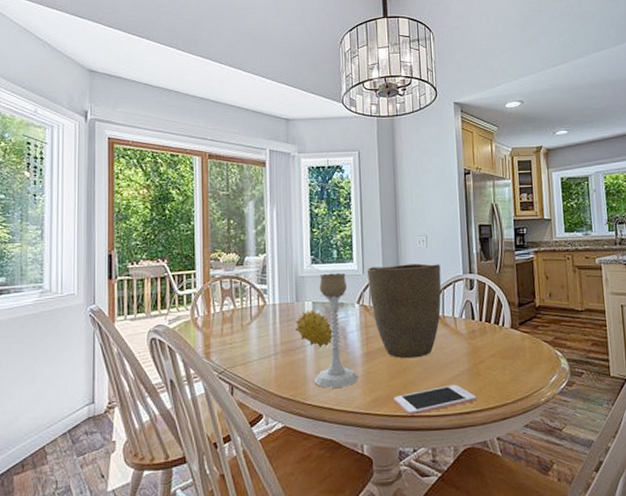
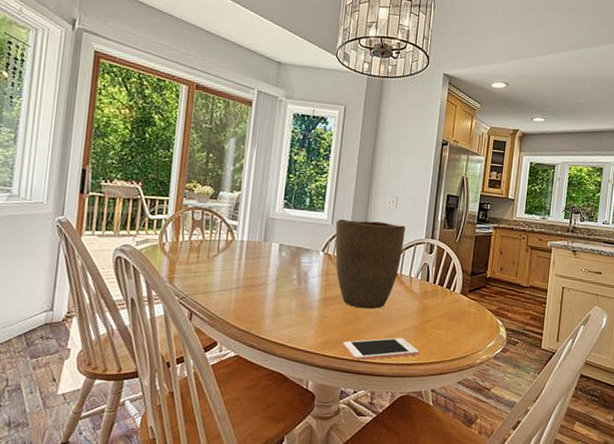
fruit: present [294,309,333,348] -> none [258,251,295,288]
candle holder: present [315,273,358,388] -> none [271,219,315,327]

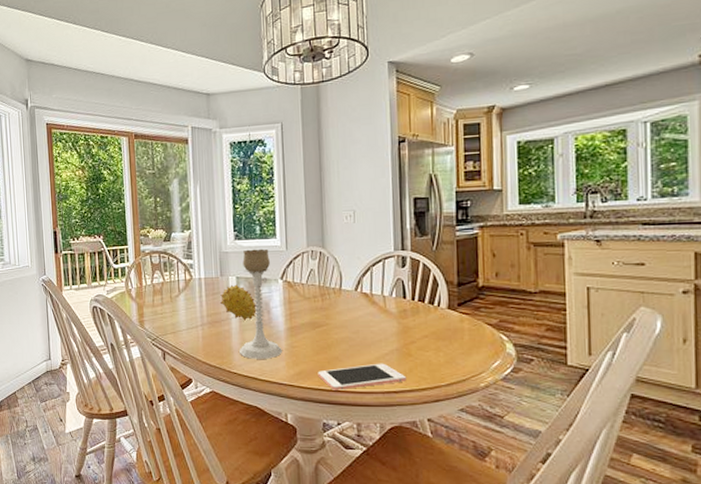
fruit: none [258,251,295,288] -> present [219,284,257,321]
candle holder: none [271,219,315,327] -> present [239,249,282,359]
vase: present [335,219,406,310] -> none [290,239,370,335]

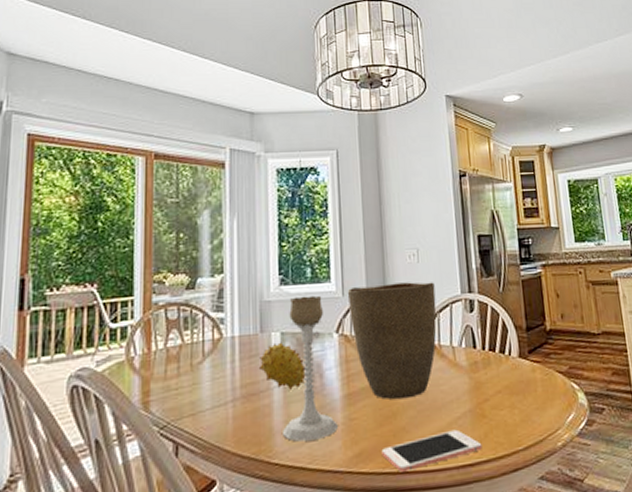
vase: none [290,239,370,335] -> present [347,282,437,400]

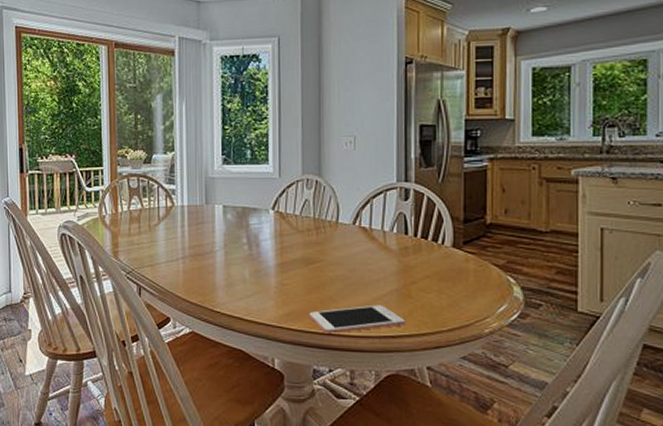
fruit: present [258,342,306,390] -> none [203,213,244,254]
candle holder: present [283,295,338,442] -> none [224,175,271,297]
vase: present [347,282,437,400] -> none [283,168,370,273]

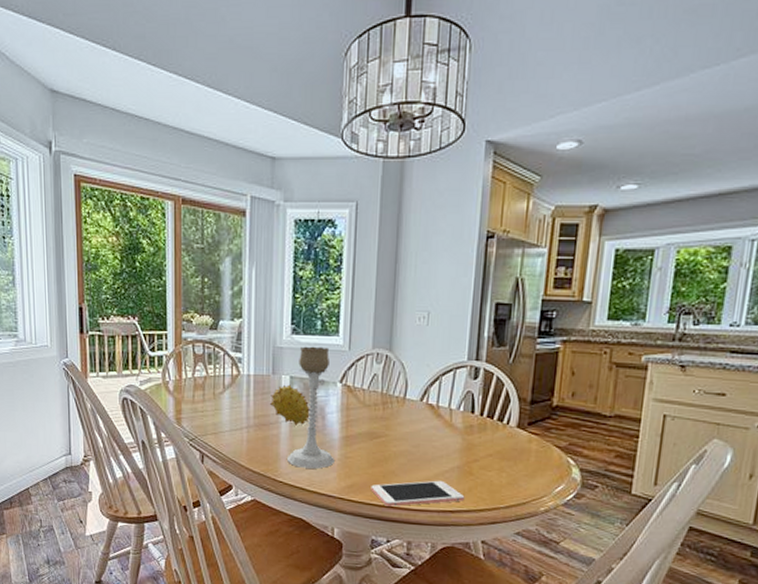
fruit: none [203,213,244,254] -> present [269,384,310,426]
candle holder: none [224,175,271,297] -> present [287,346,334,469]

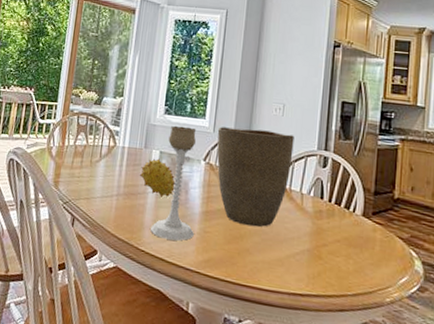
vase: none [353,343,441,448] -> present [217,127,294,227]
cell phone: present [371,480,465,507] -> none [226,261,314,286]

